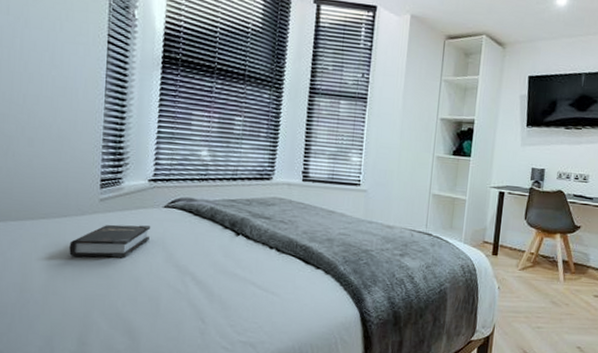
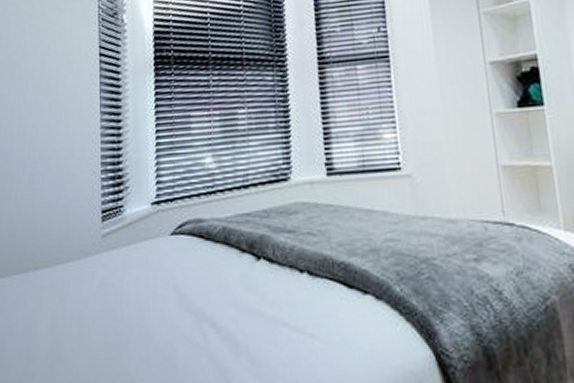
hardback book: present [69,224,151,258] -> none [74,261,159,312]

